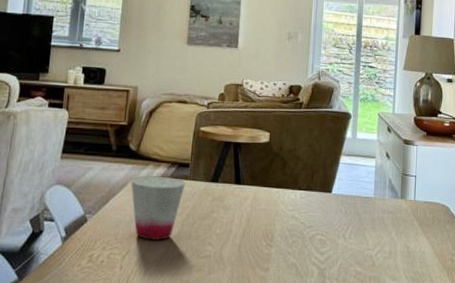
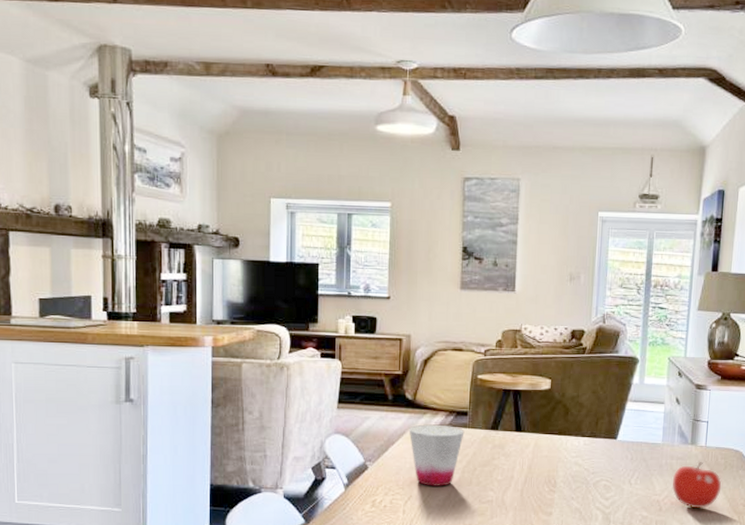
fruit: none [384,216,431,264] -> present [671,462,722,509]

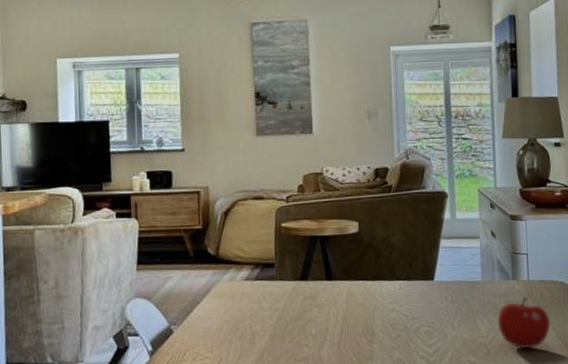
cup: present [408,424,465,486] -> none [213,279,273,347]

